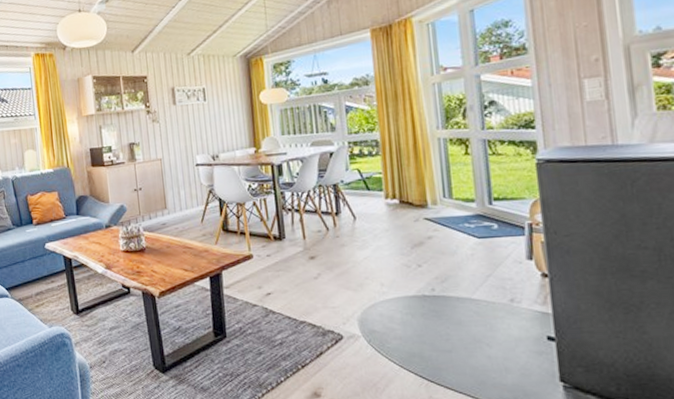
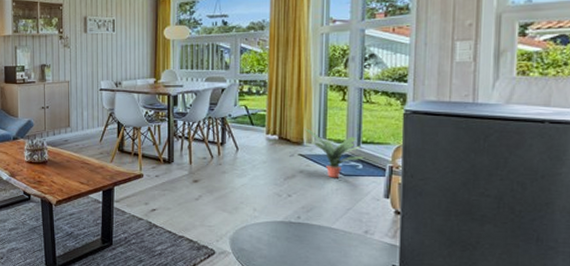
potted plant: none [427,189,499,242] -> present [305,128,364,178]

